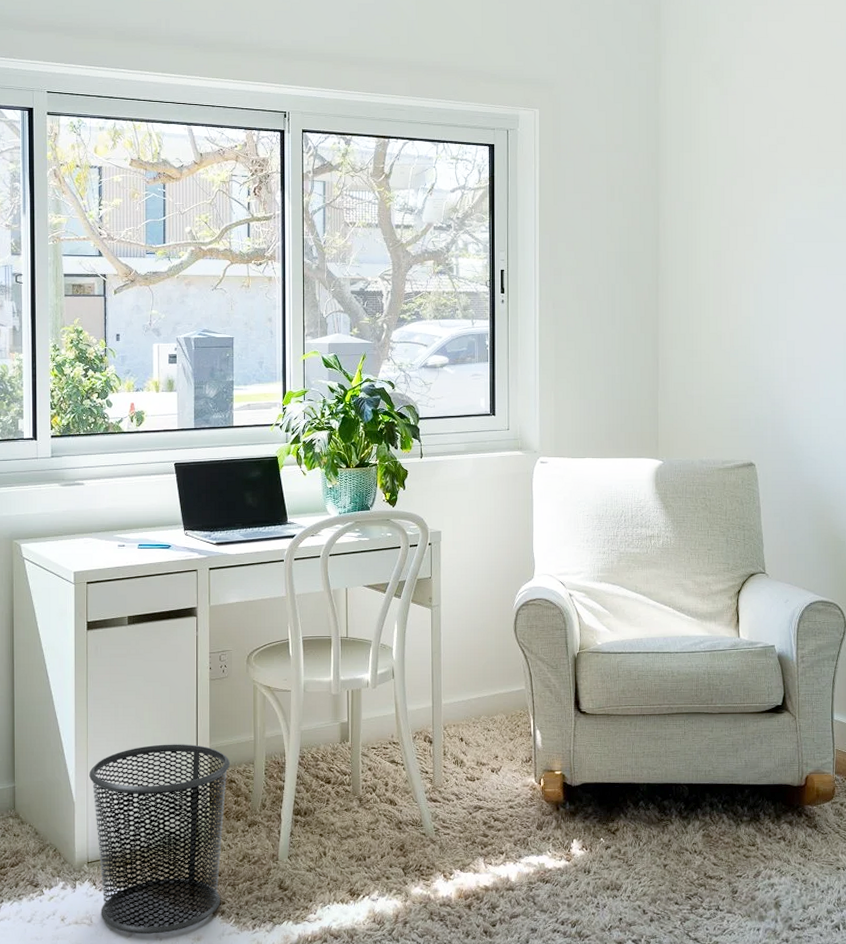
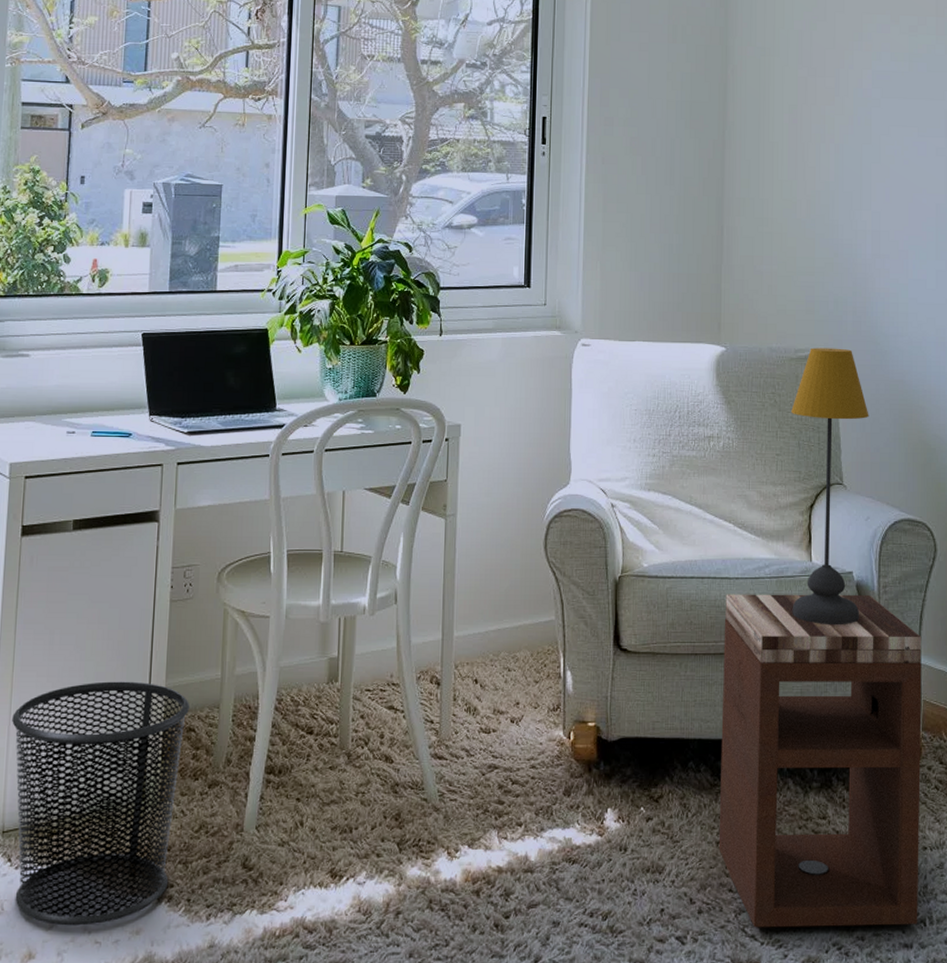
nightstand: none [666,664,835,933] -> present [718,594,922,928]
table lamp: none [720,459,787,690] -> present [791,347,869,626]

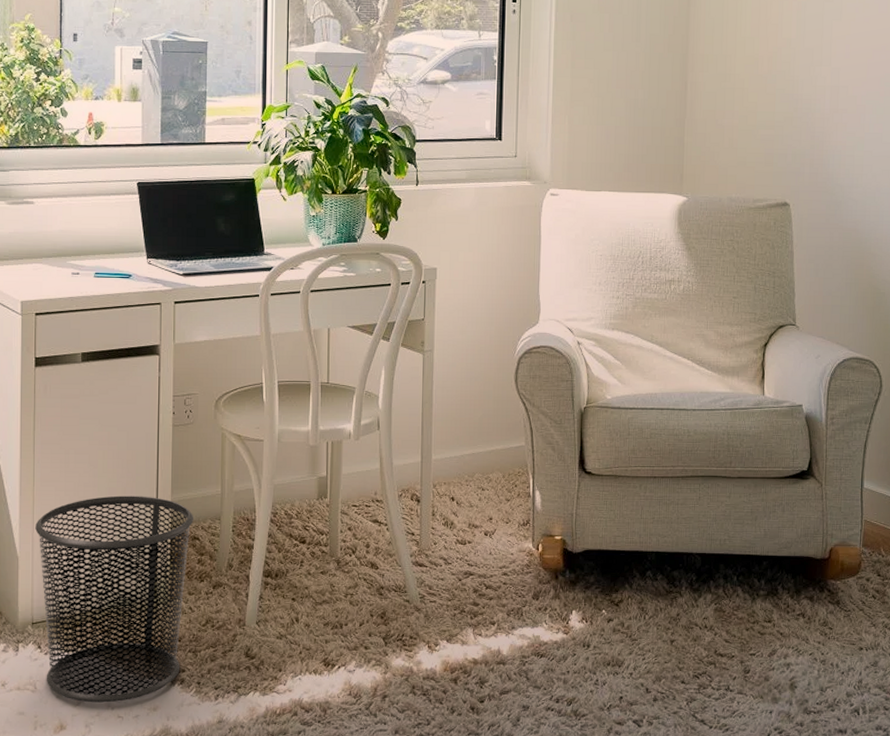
nightstand: present [718,594,922,928] -> none [673,424,865,714]
table lamp: present [791,347,869,626] -> none [744,198,823,453]

